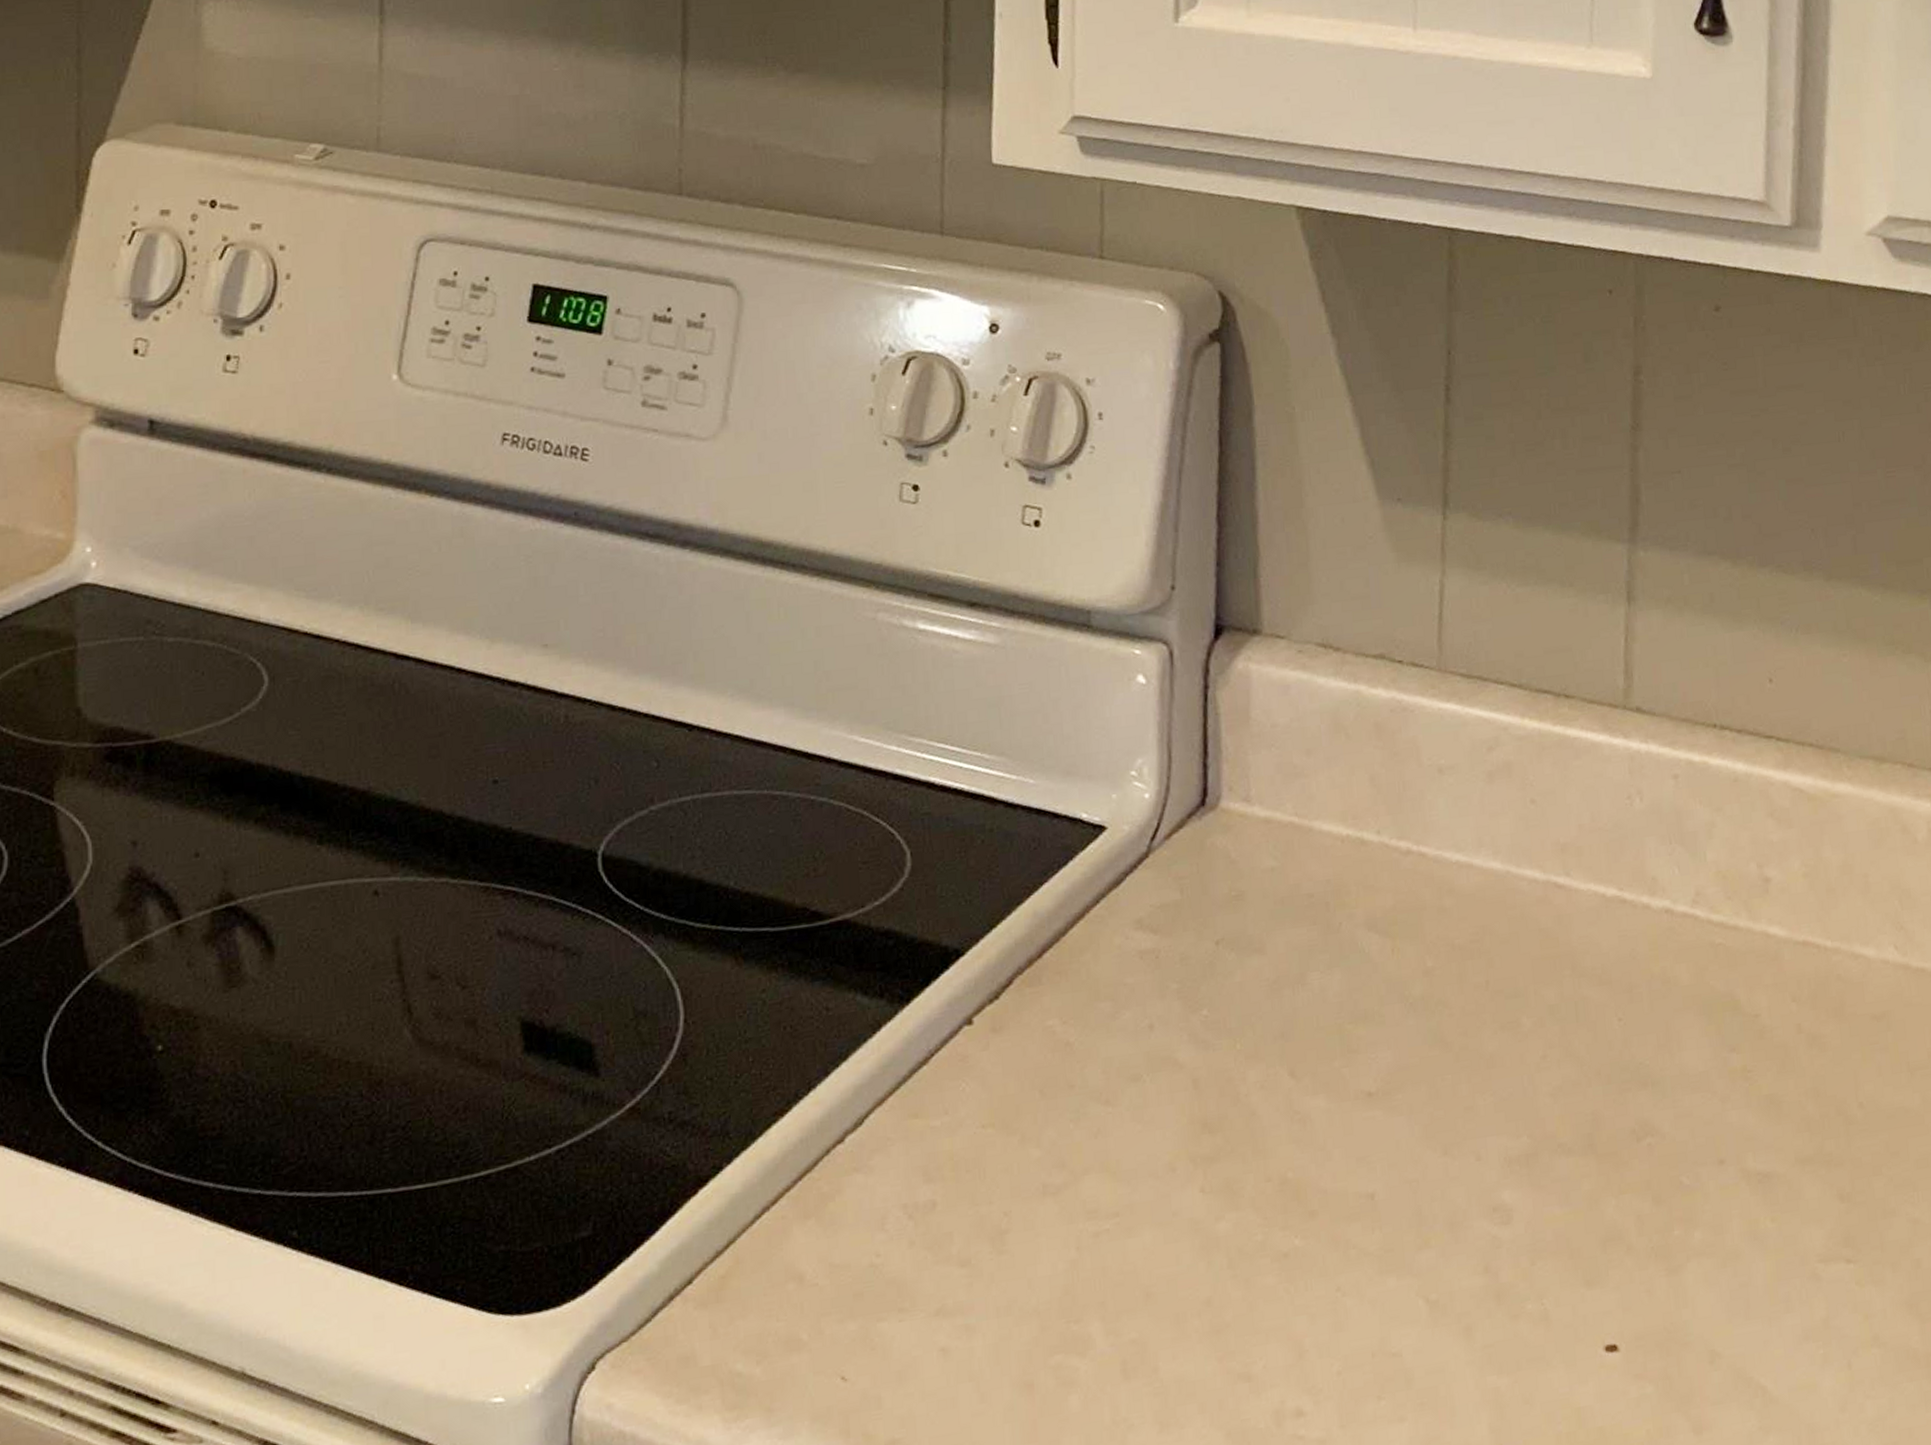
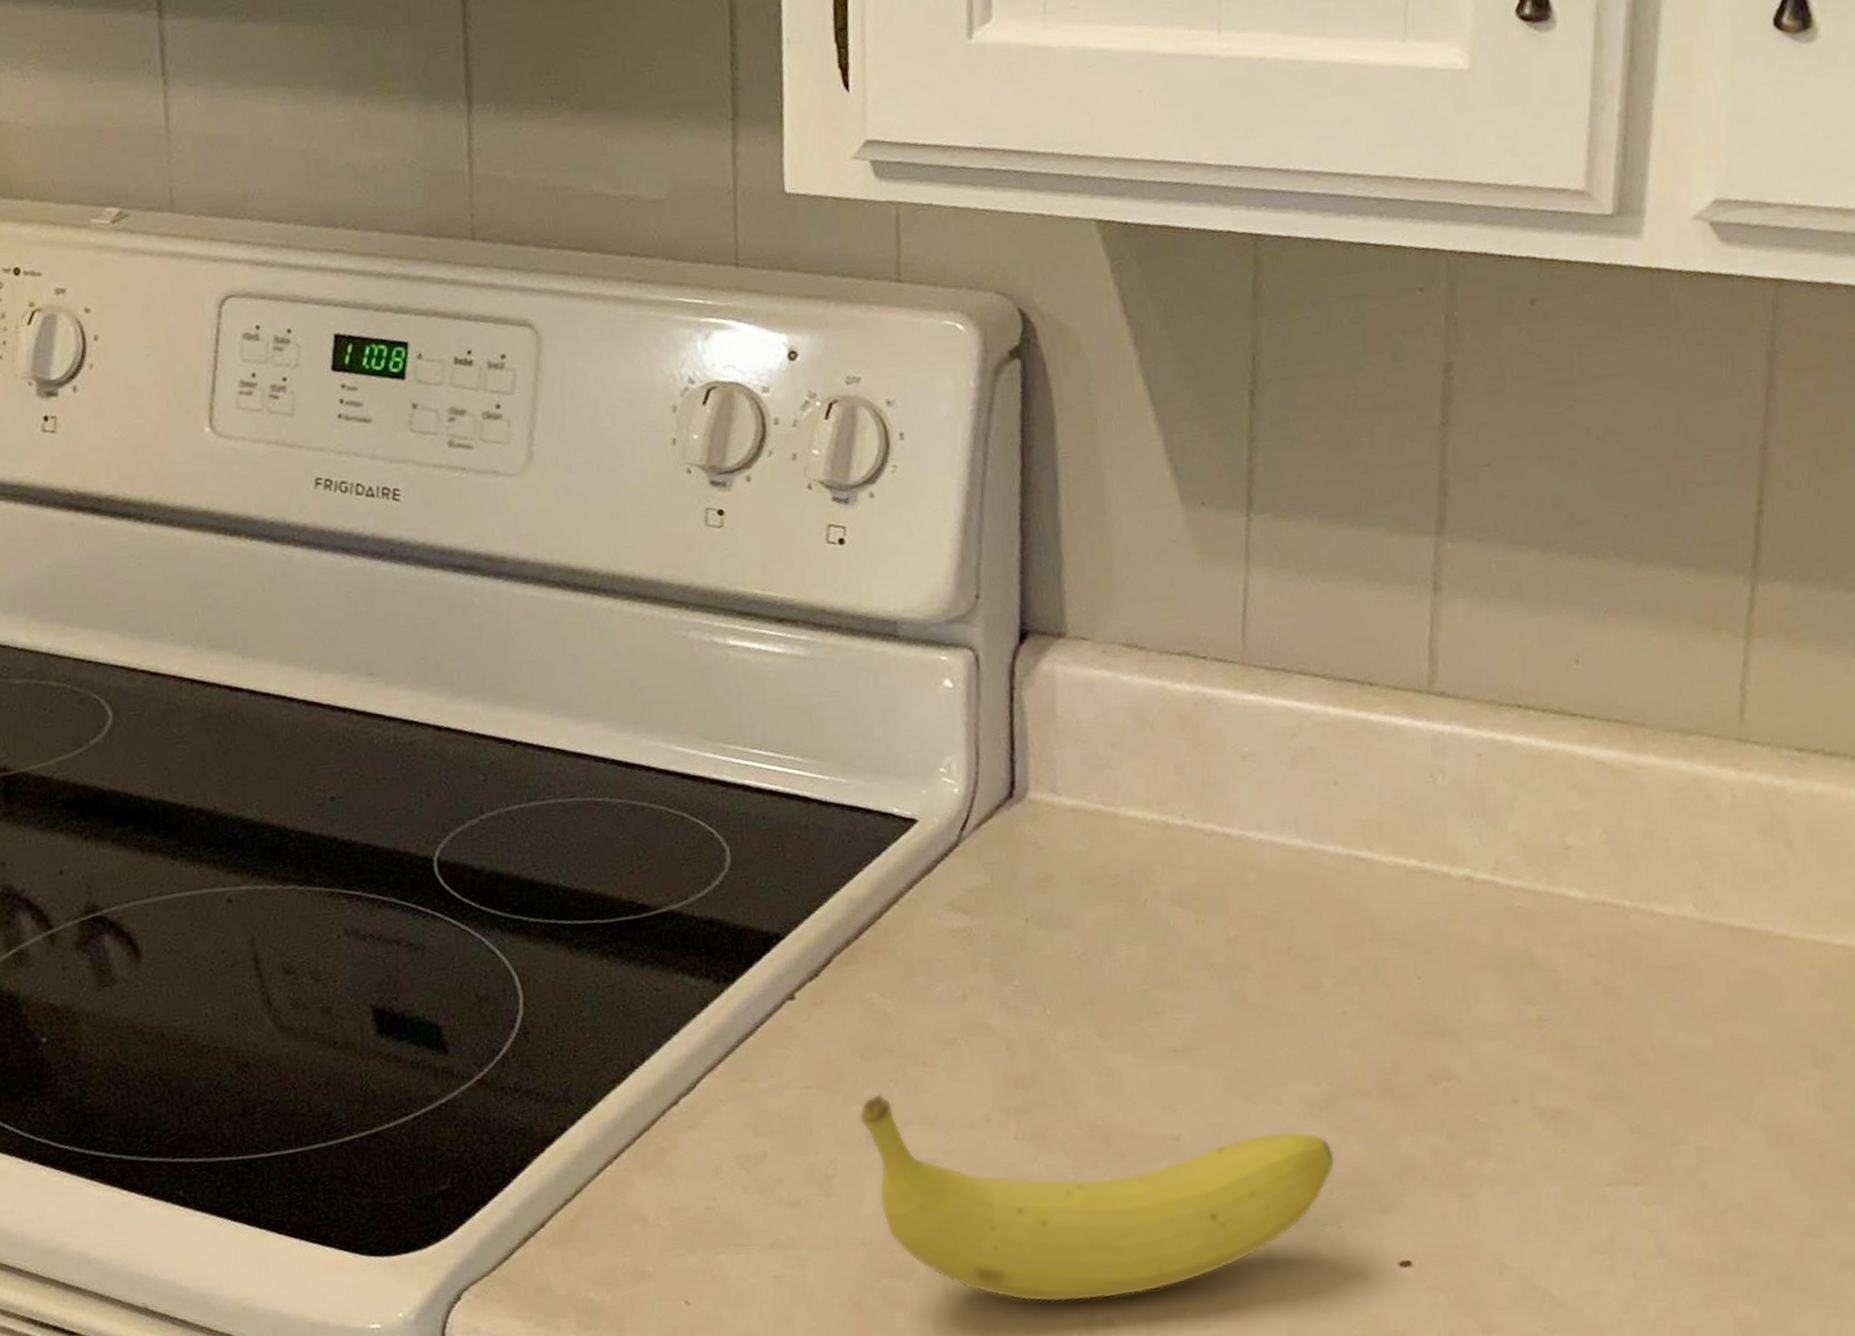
fruit: none [1036,1136,1537,1387] -> present [859,1094,1336,1303]

